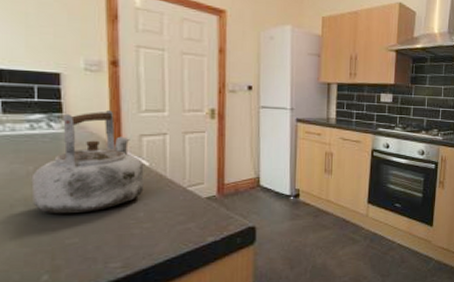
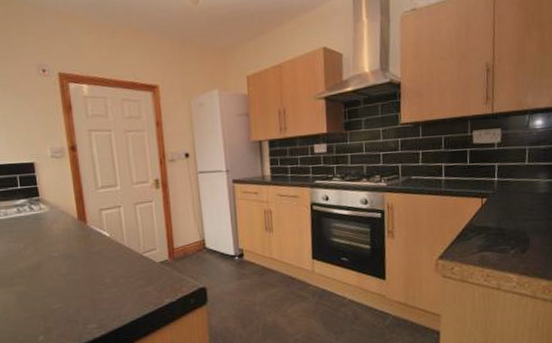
kettle: present [31,109,144,214] -> none [22,189,108,283]

